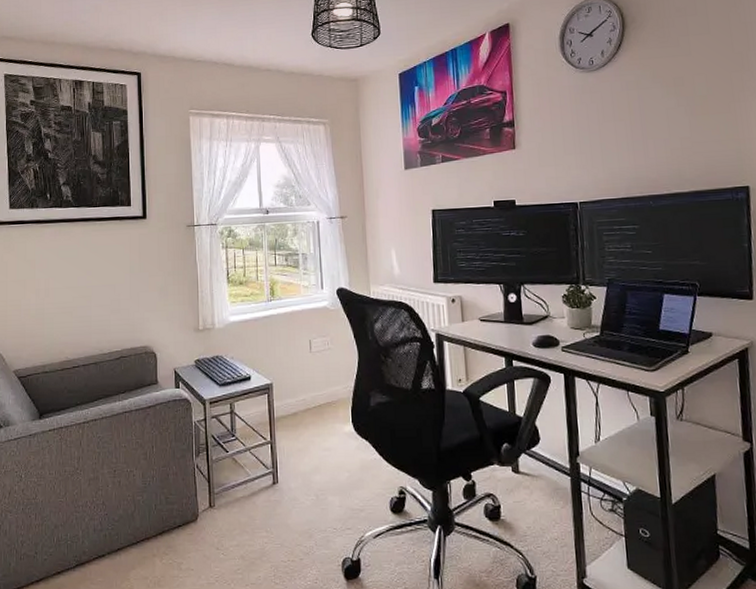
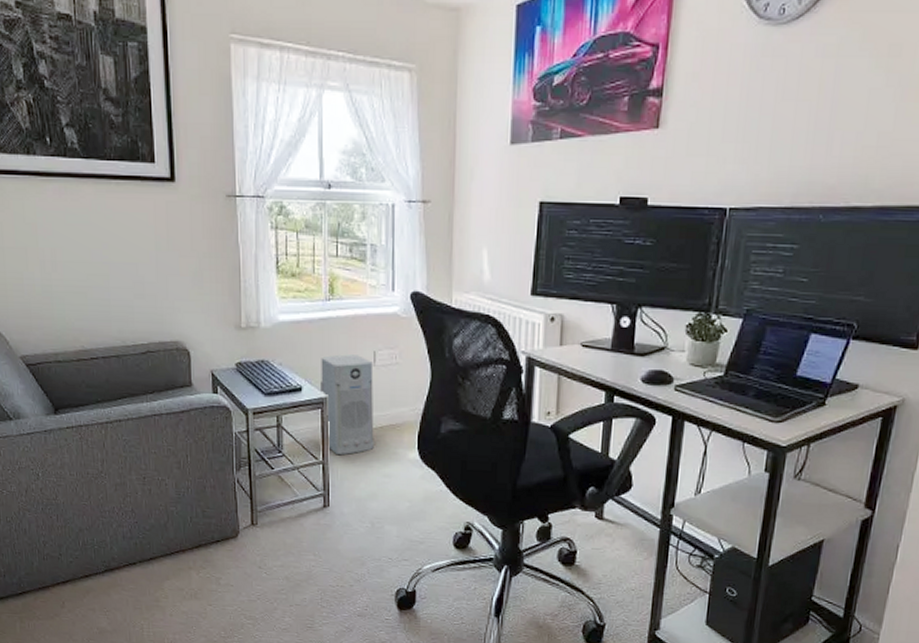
air purifier: none [266,344,314,433] -> present [321,354,374,455]

